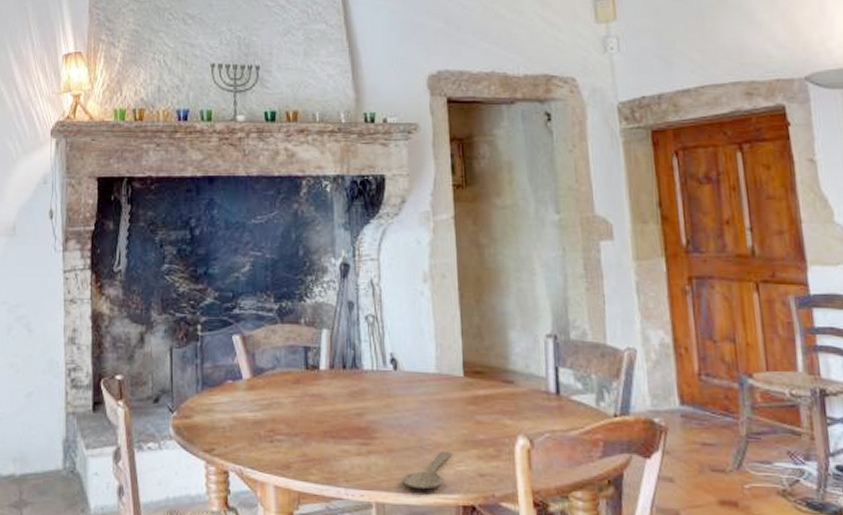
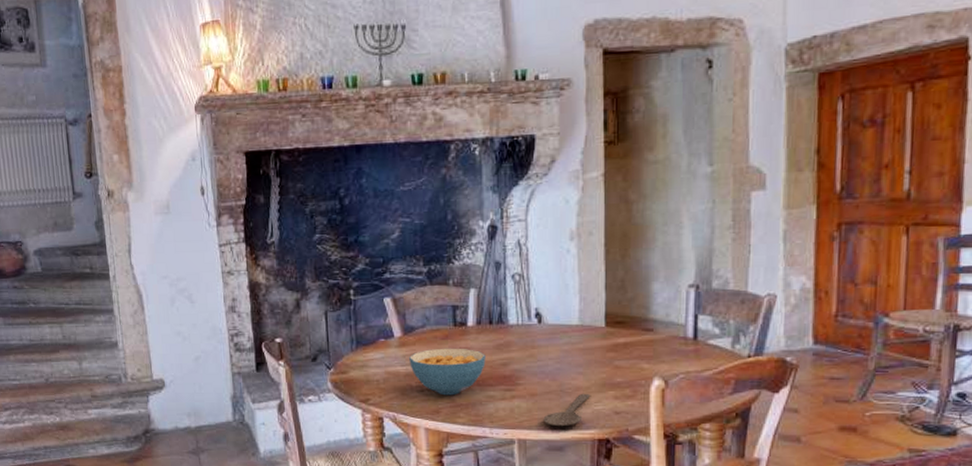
cereal bowl: none [258,393,339,448] -> present [409,348,486,396]

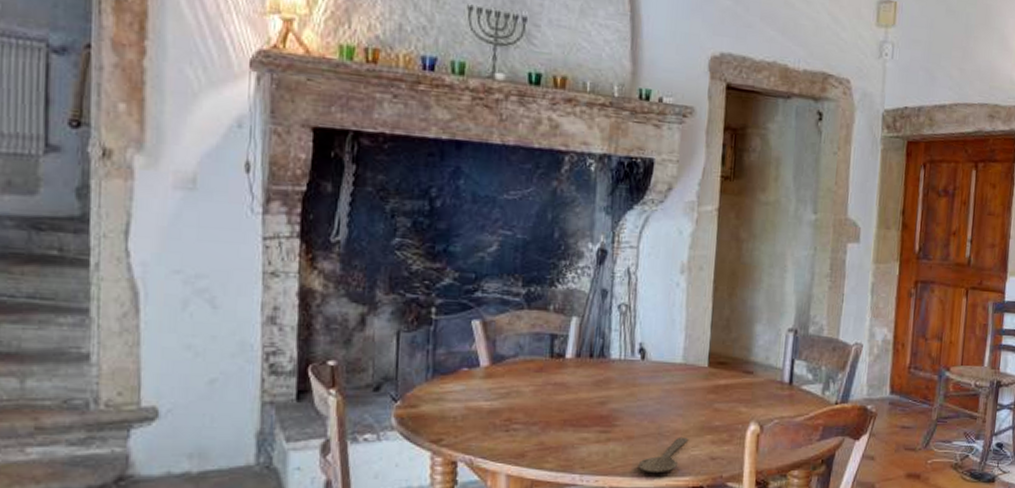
cereal bowl: present [409,348,486,396] -> none [495,381,583,437]

